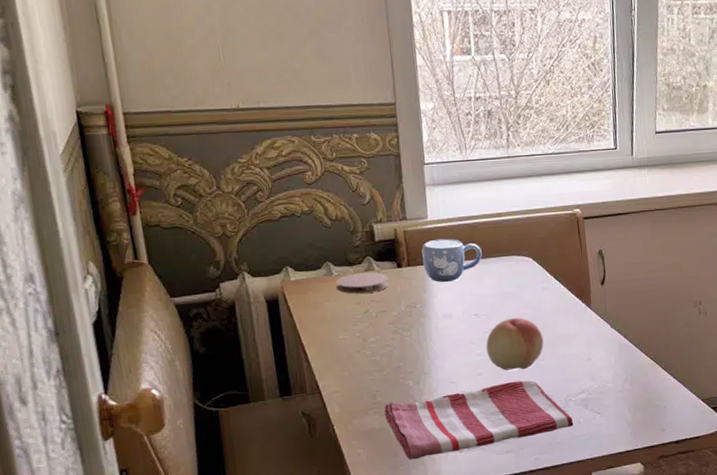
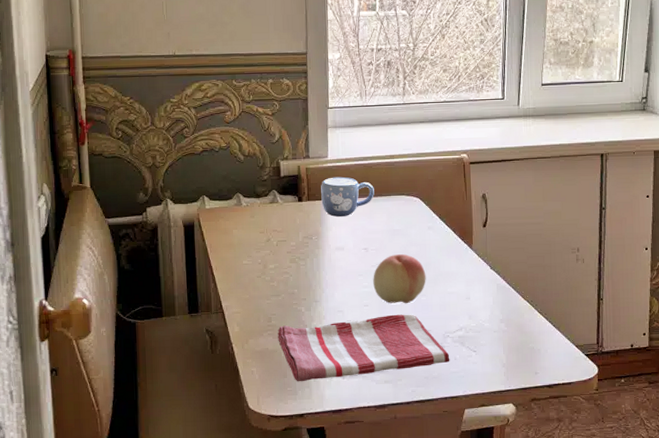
coaster: present [336,272,389,294] -> none [244,204,290,224]

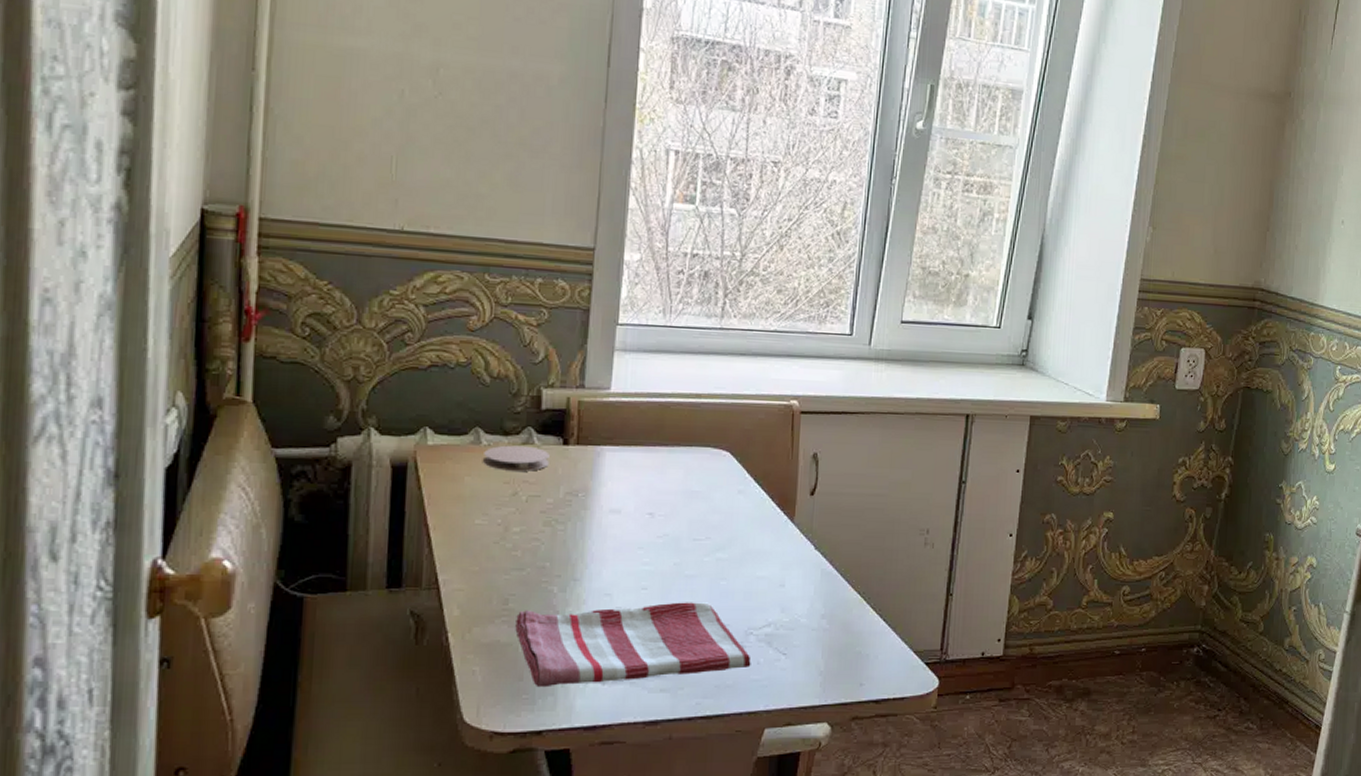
coaster: none [244,204,290,224] -> present [483,445,550,472]
mug: present [321,176,374,217] -> none [595,416,670,469]
fruit: present [373,254,426,304] -> none [656,524,730,589]

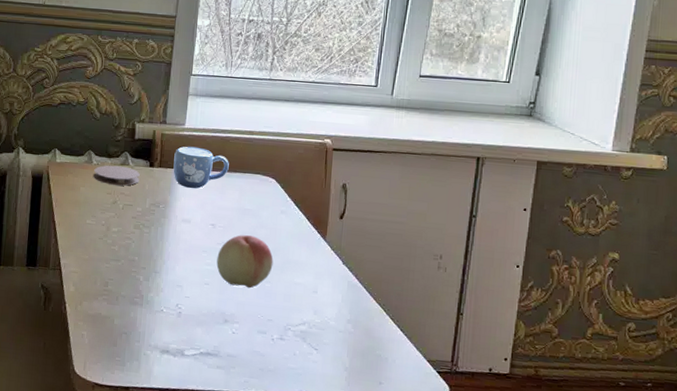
dish towel: present [515,602,752,688] -> none [112,292,289,358]
mug: none [595,416,670,469] -> present [173,146,229,189]
fruit: none [656,524,730,589] -> present [216,235,273,289]

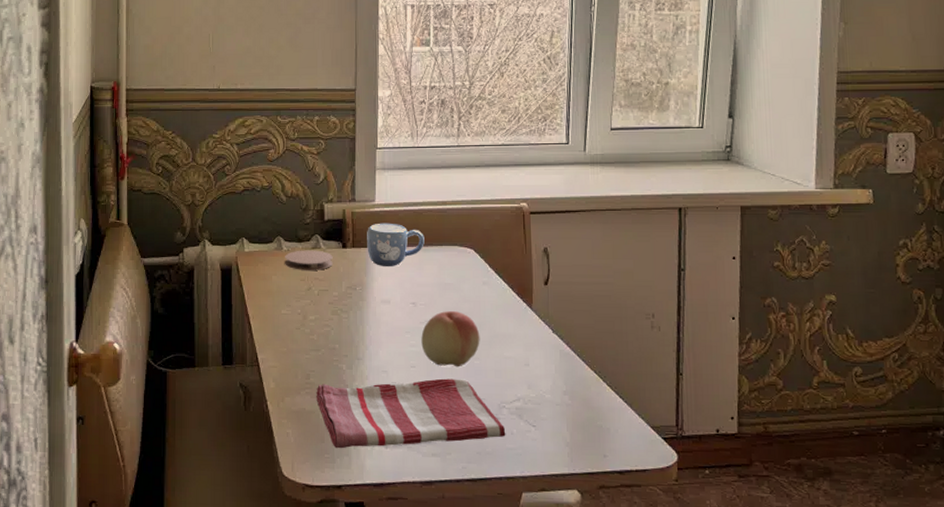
dish towel: none [112,292,289,358] -> present [316,378,506,449]

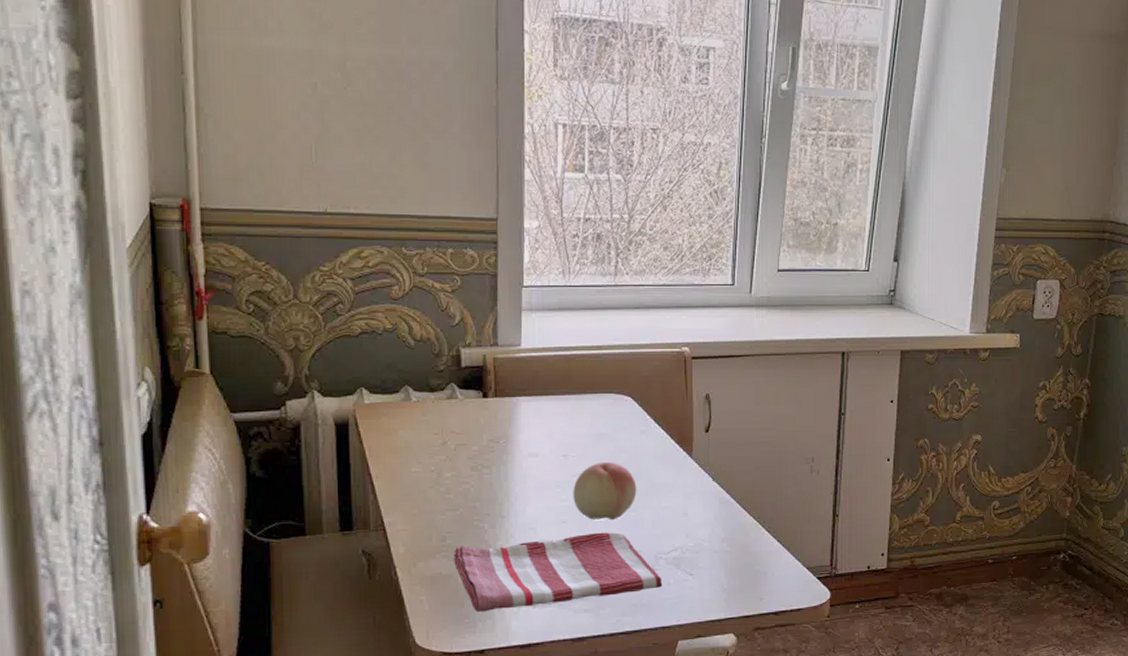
coaster: present [285,250,333,270] -> none [414,400,472,423]
mug: present [367,223,424,266] -> none [511,369,577,417]

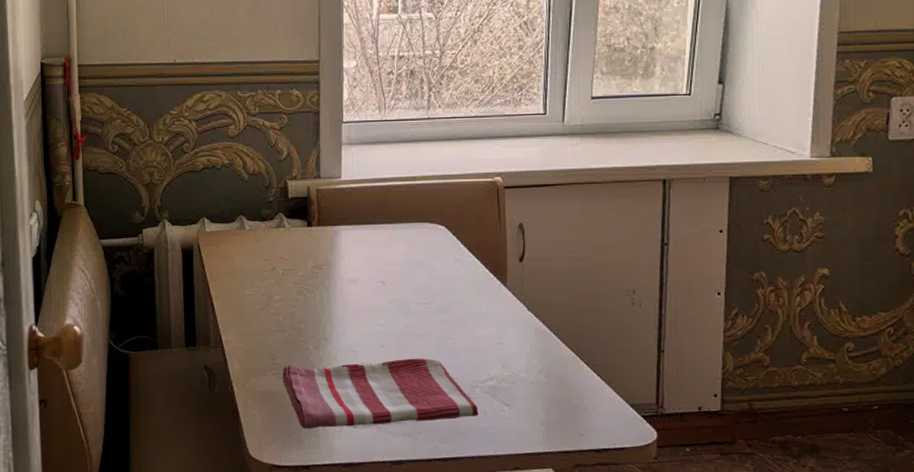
fruit: present [573,462,637,520] -> none [390,290,452,347]

